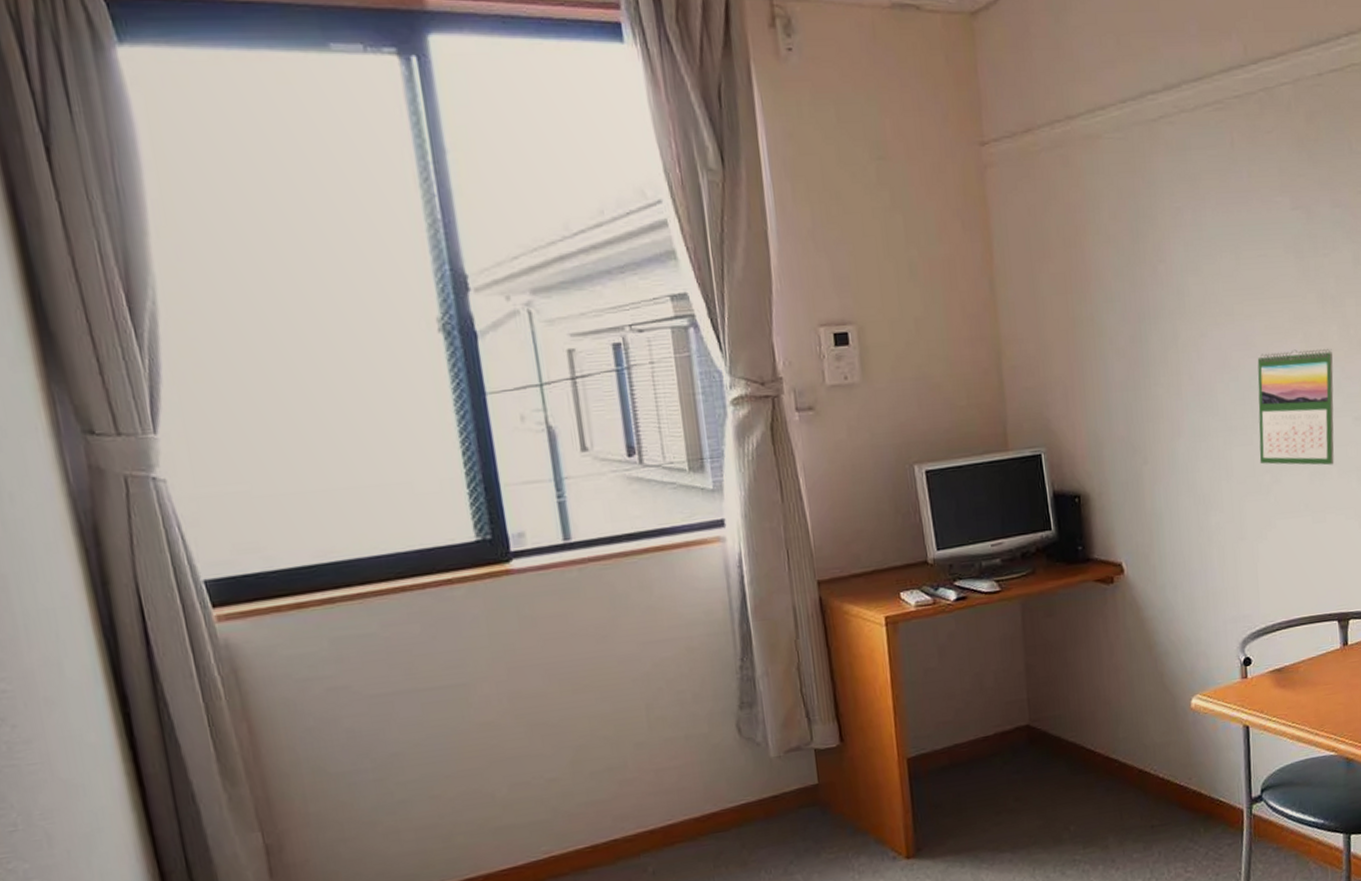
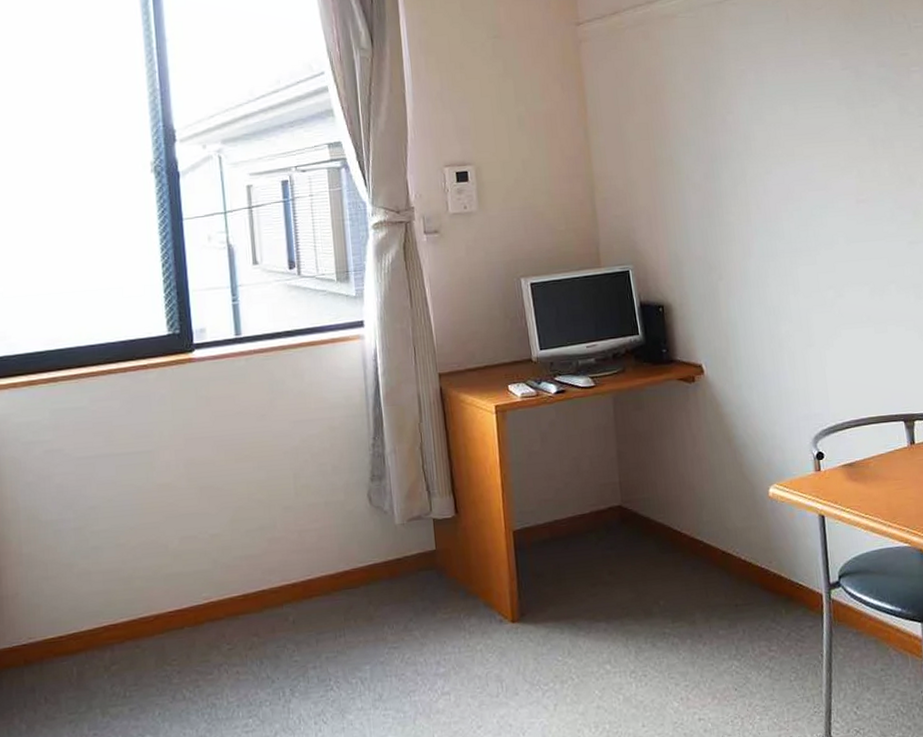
calendar: present [1257,348,1334,466] -> none [817,183,892,283]

